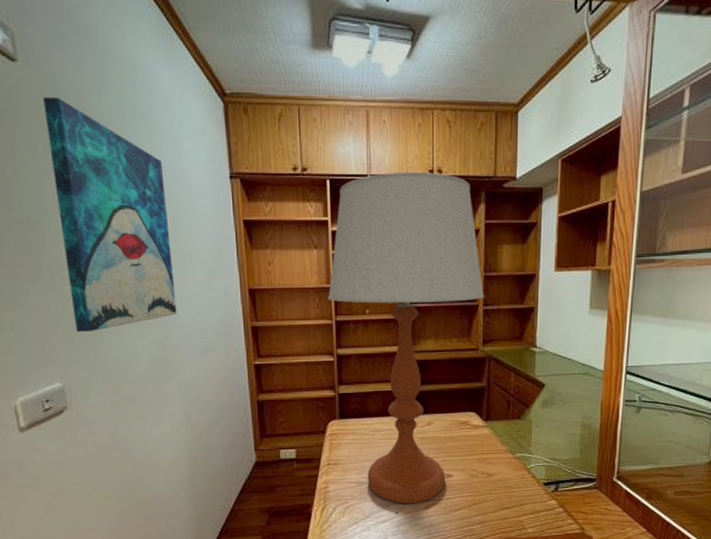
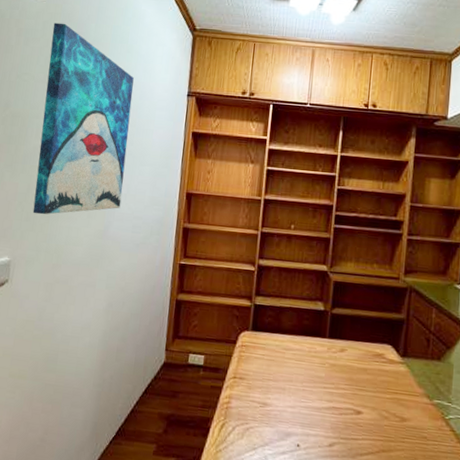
table lamp: present [328,171,484,504] -> none [257,103,409,439]

